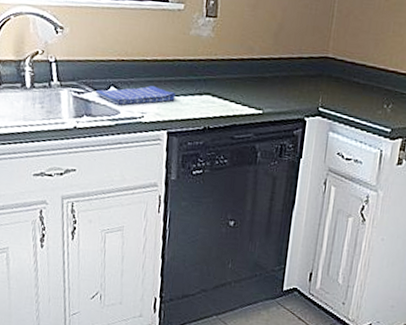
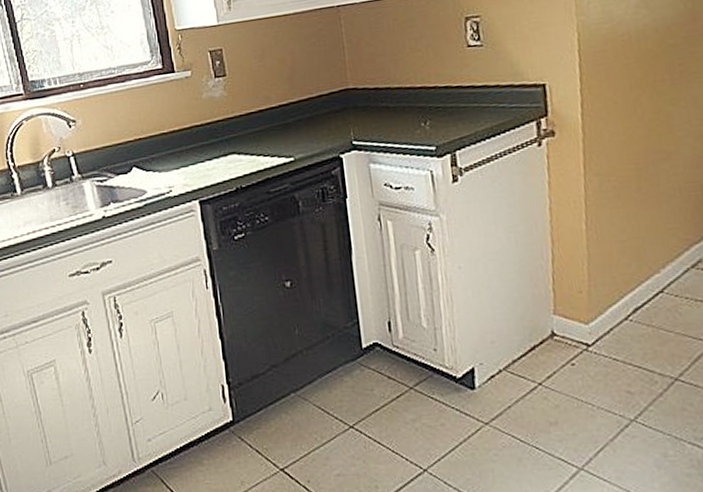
dish towel: present [95,86,176,105] -> none [117,157,200,185]

